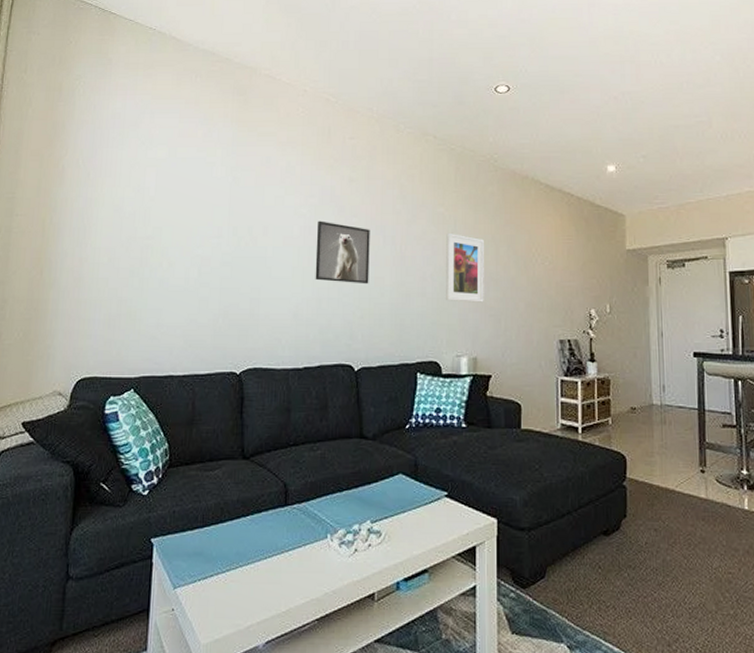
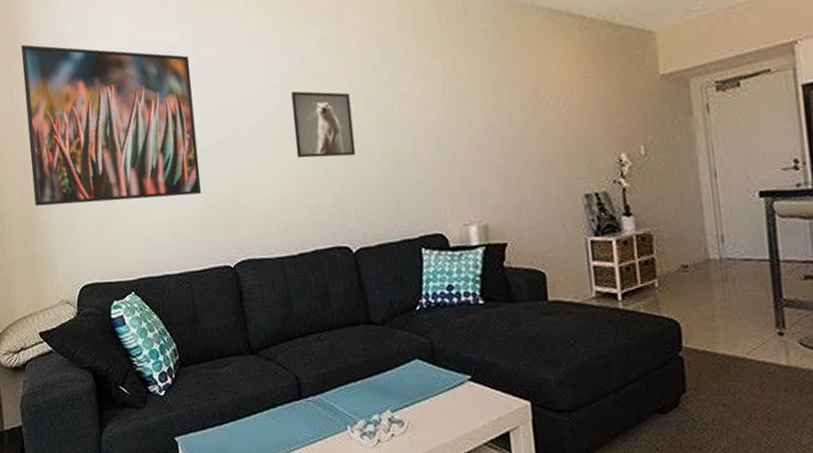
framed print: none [43,140,226,302] -> present [21,44,202,207]
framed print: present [446,232,484,302] -> none [436,84,489,164]

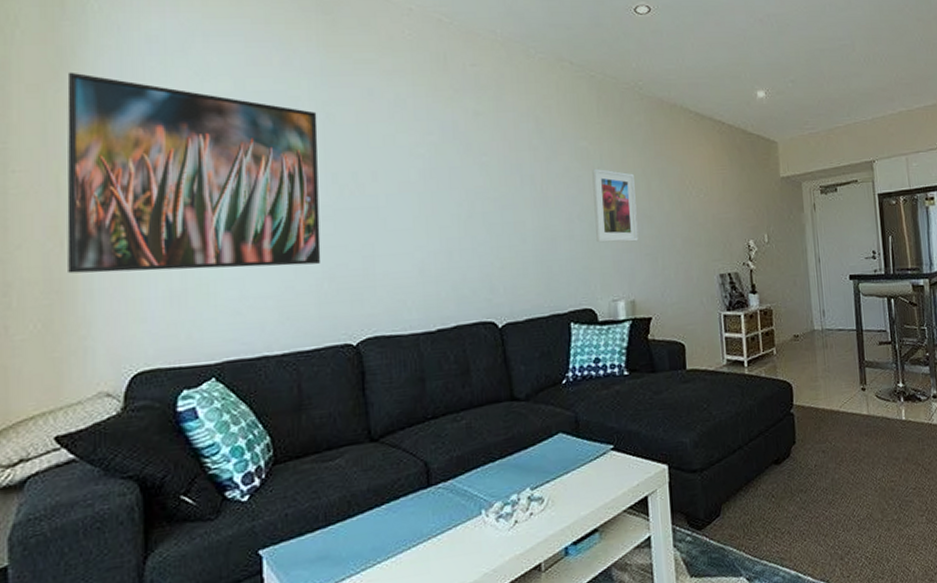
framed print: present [291,91,356,159] -> none [439,161,508,231]
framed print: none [436,84,489,164] -> present [592,168,639,243]

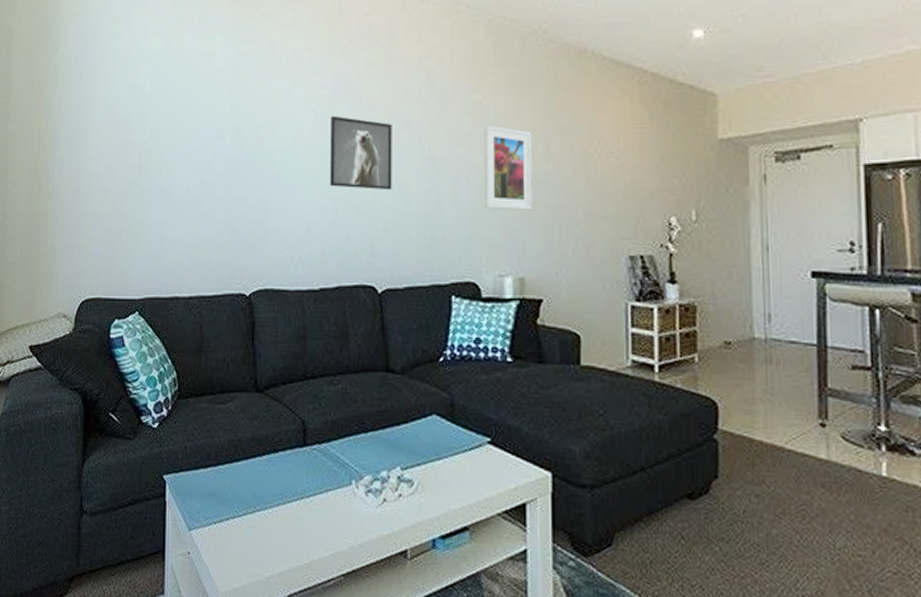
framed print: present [67,72,321,274] -> none [43,36,227,214]
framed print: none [439,161,508,231] -> present [329,115,392,191]

